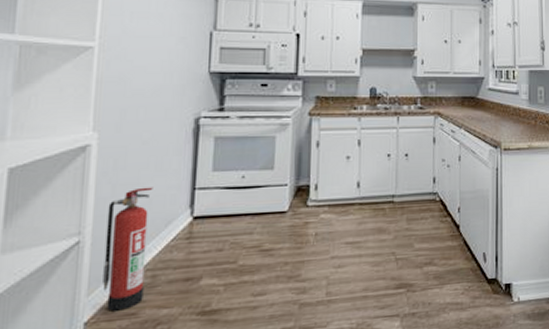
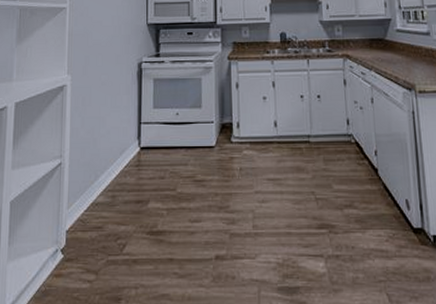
fire extinguisher: present [103,187,153,311] -> none [78,120,110,223]

